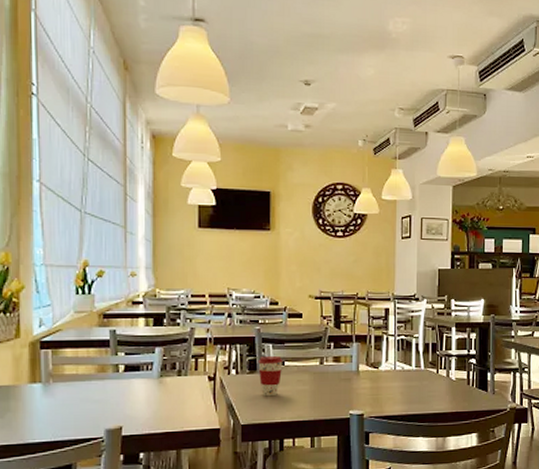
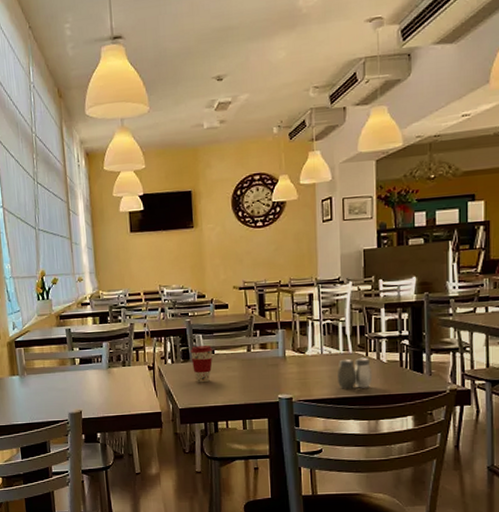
salt and pepper shaker: none [409,375,442,406] -> present [338,357,373,389]

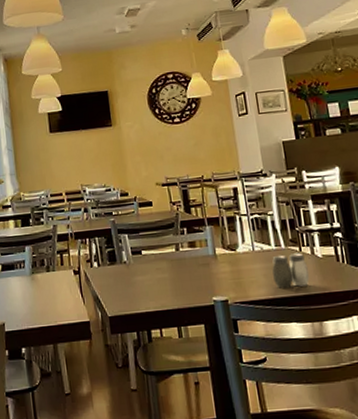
coffee cup: present [190,345,213,383] -> none [116,246,141,287]

